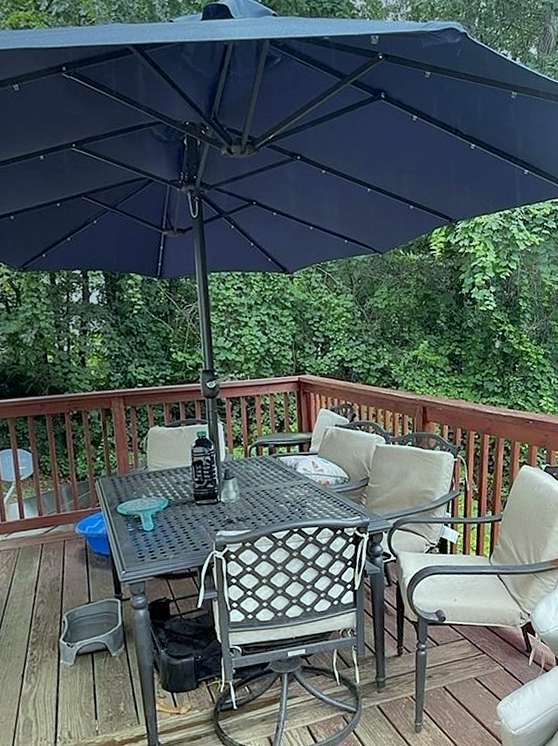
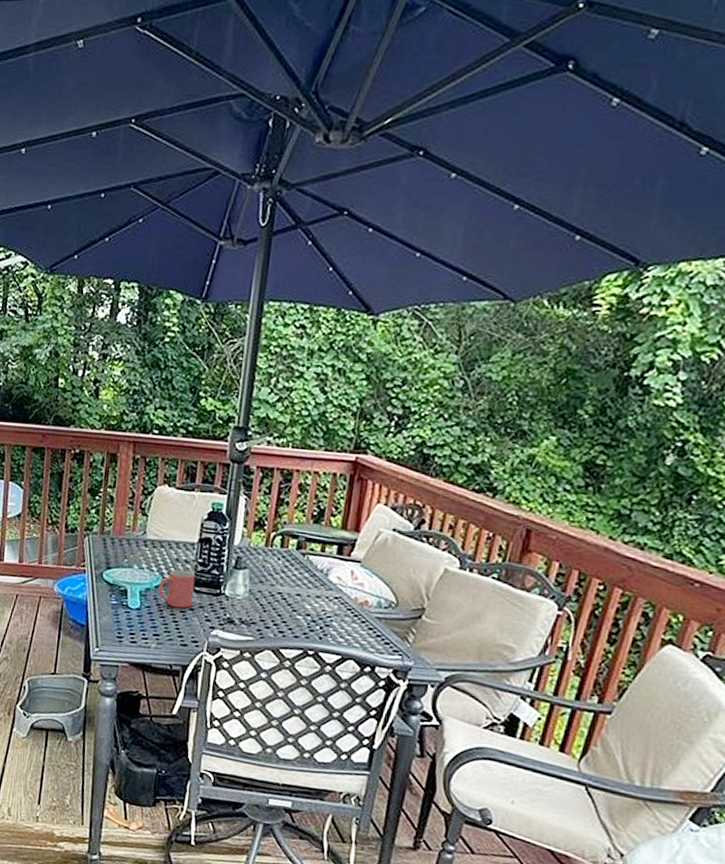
mug: none [166,489,197,522] -> present [158,569,196,609]

